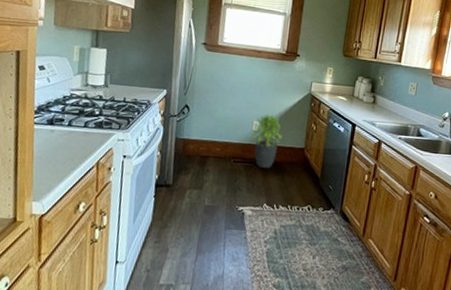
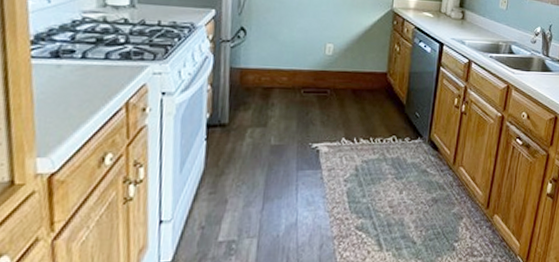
potted plant: present [252,114,282,168] -> none [325,35,361,97]

